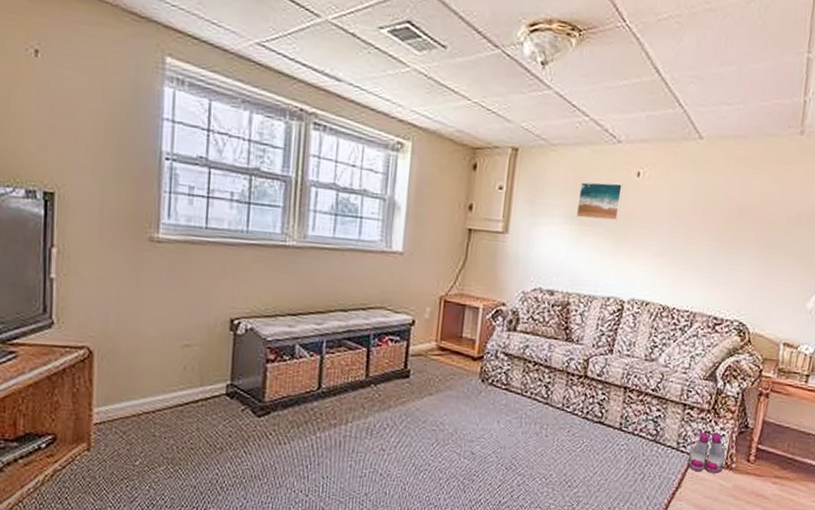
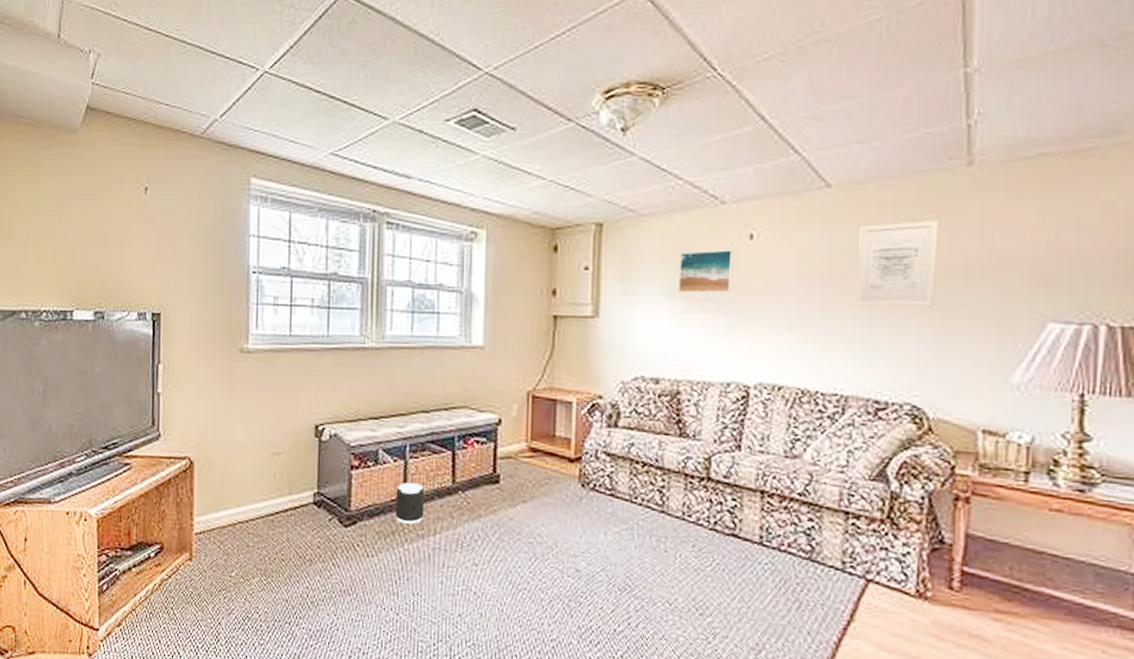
speaker: none [309,376,339,414] -> present [395,482,425,524]
boots: present [687,432,726,473] -> none [859,549,915,604]
wall art: none [708,174,775,246] -> present [853,219,939,308]

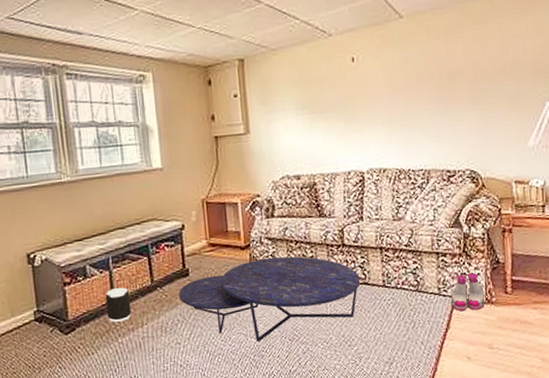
nesting table: none [483,478,727,584] -> present [178,256,361,342]
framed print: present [678,250,734,293] -> none [304,71,343,108]
wall art: present [853,219,939,308] -> none [424,36,477,104]
boots: none [859,549,915,604] -> present [450,272,485,312]

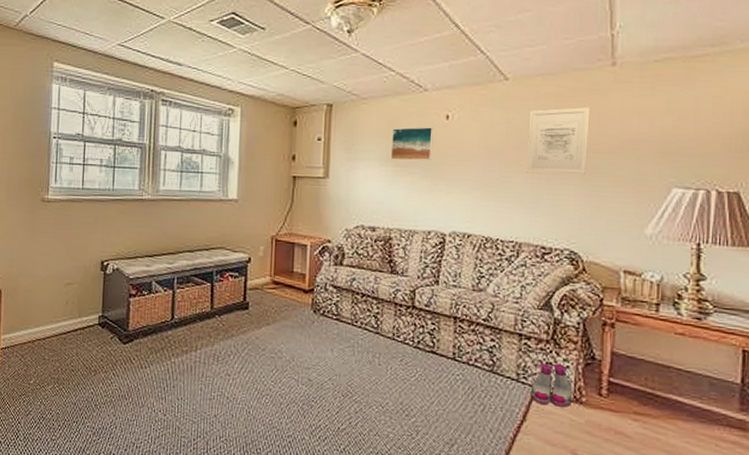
speaker: present [105,287,132,322] -> none [164,308,189,342]
nesting table: present [178,256,361,342] -> none [235,306,428,391]
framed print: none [304,71,343,108] -> present [390,127,434,160]
wall art: none [424,36,477,104] -> present [526,107,590,175]

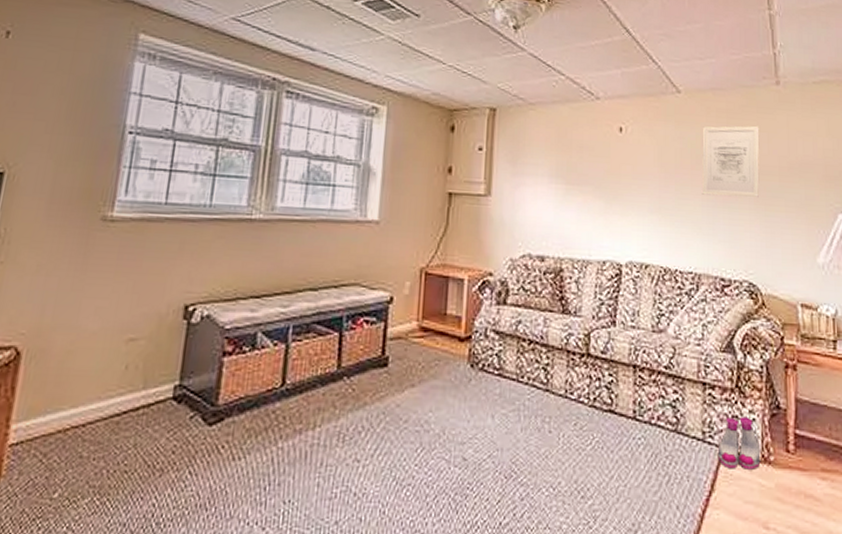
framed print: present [390,127,434,160] -> none [561,139,607,178]

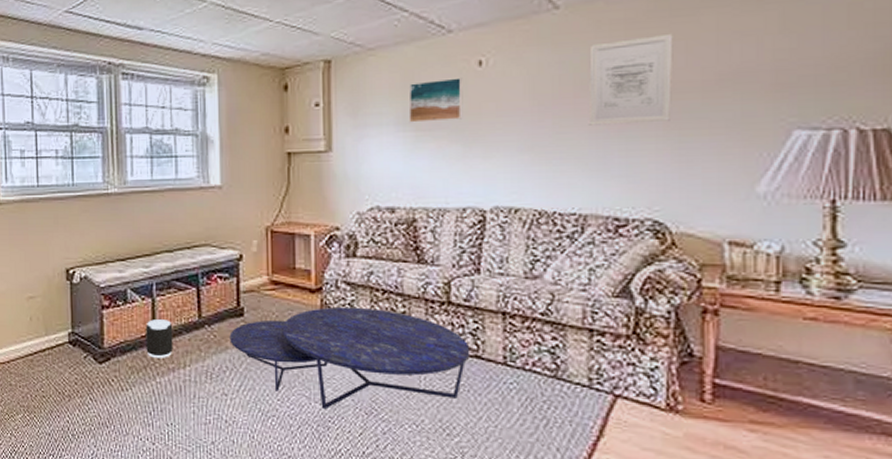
speaker: none [270,369,307,417] -> present [146,319,173,358]
nesting table: none [369,357,605,475] -> present [229,306,470,410]
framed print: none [561,139,607,178] -> present [408,77,463,123]
boots: present [717,416,761,470] -> none [608,364,665,418]

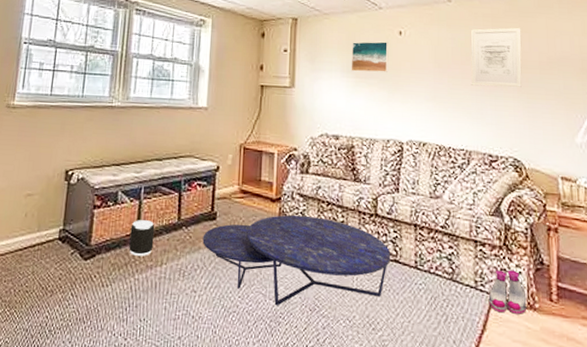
boots: none [608,364,665,418] -> present [488,270,527,314]

